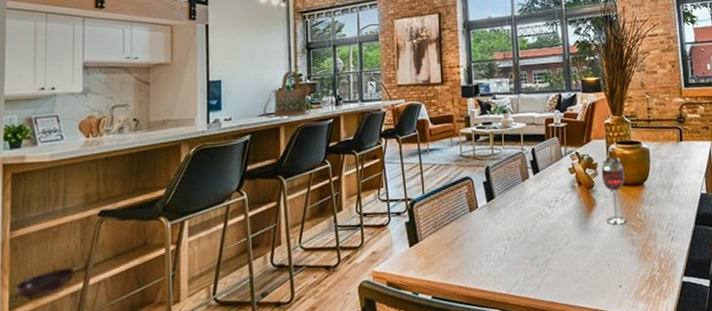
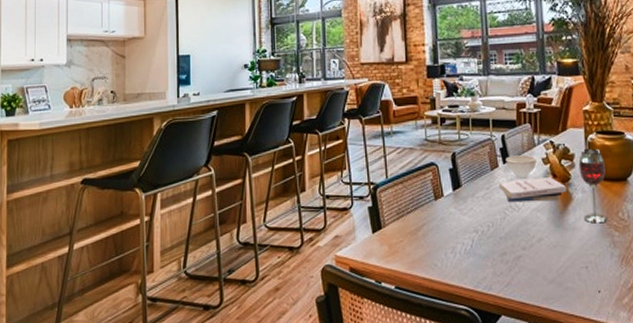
bowl: present [15,267,76,299] -> none [11,231,62,259]
handbag: present [263,71,311,119] -> none [229,47,275,95]
books: none [529,184,591,211] -> present [499,176,567,203]
bowl: none [535,166,564,188] -> present [506,155,537,179]

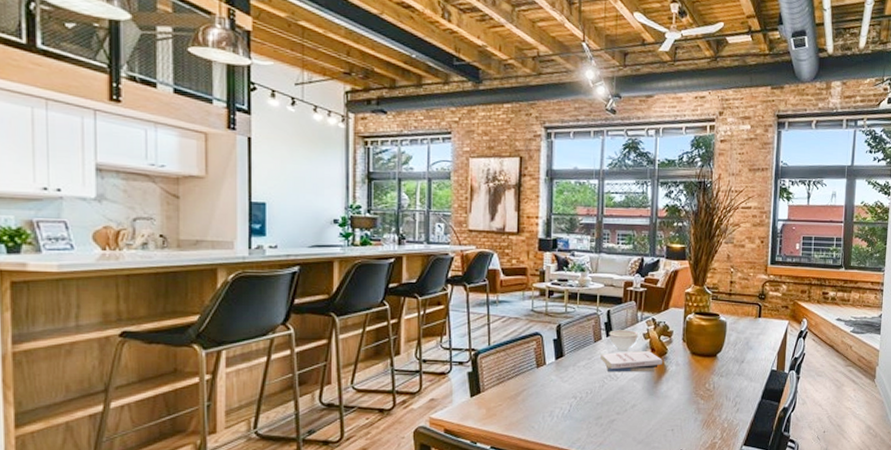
wineglass: present [578,148,607,224] -> none [675,327,699,393]

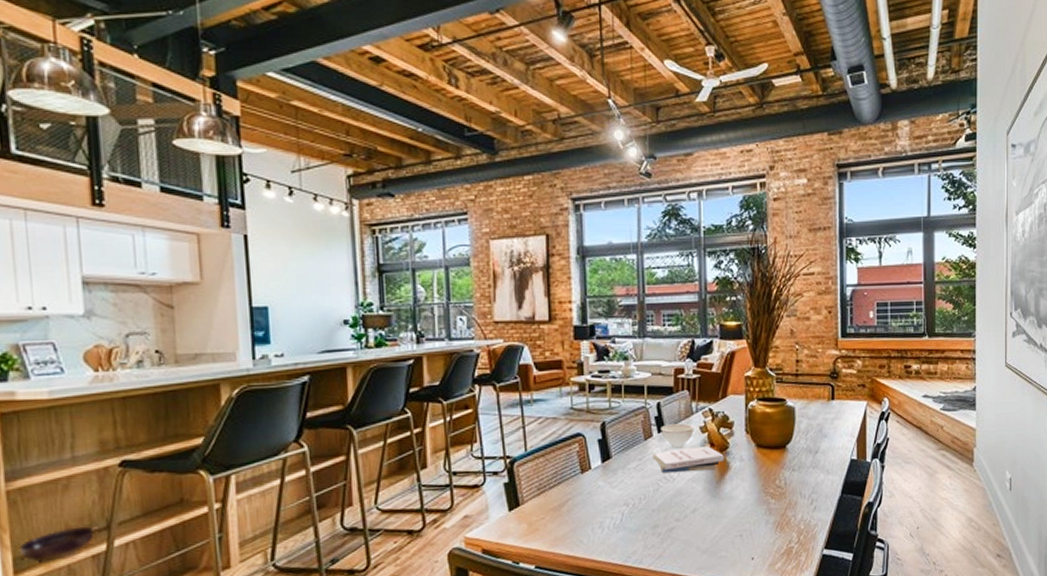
bowl: none [21,388,94,418] -> present [18,526,96,562]

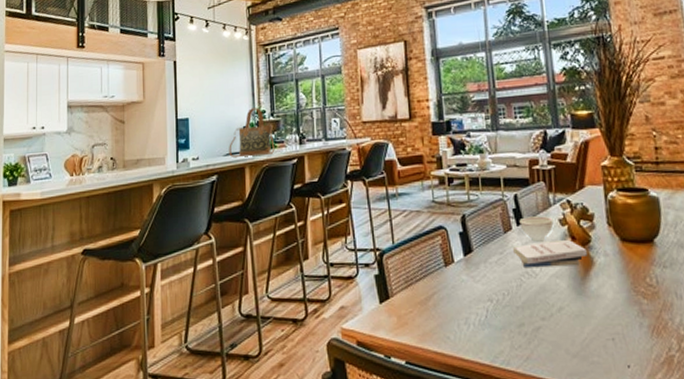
bowl: present [18,526,96,562] -> none [13,305,63,334]
handbag: none [324,299,386,357] -> present [229,107,275,158]

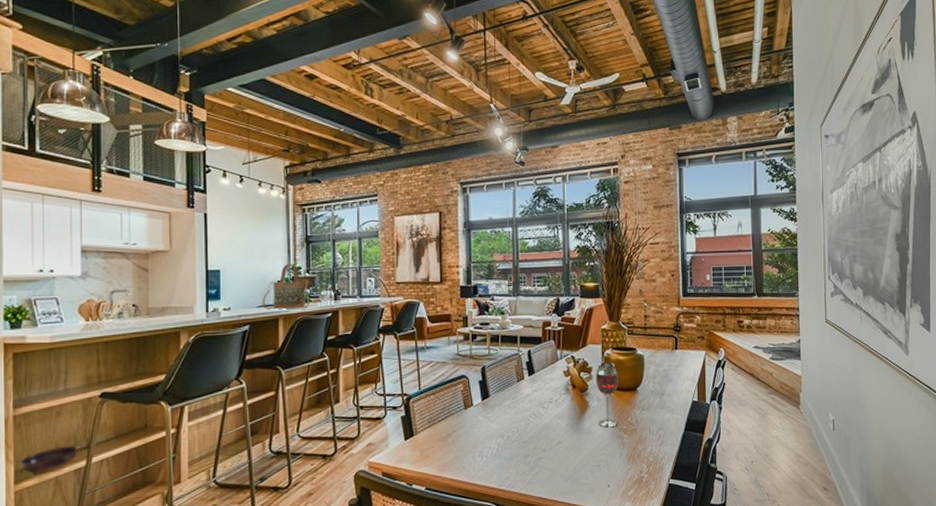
bowl: none [13,305,63,334] -> present [19,445,79,474]
books: present [513,239,587,269] -> none [524,387,584,411]
bowl: present [519,216,554,242] -> none [531,368,559,390]
wineglass: none [599,207,634,290] -> present [595,362,618,428]

